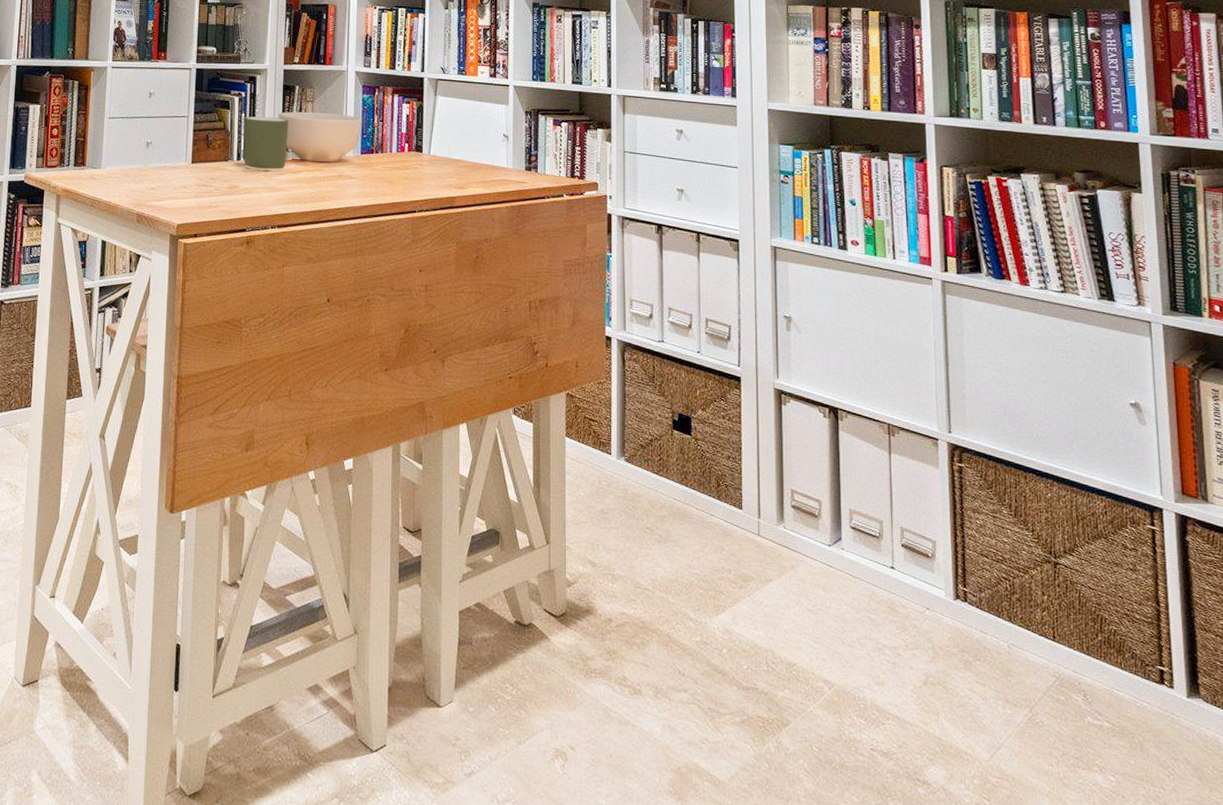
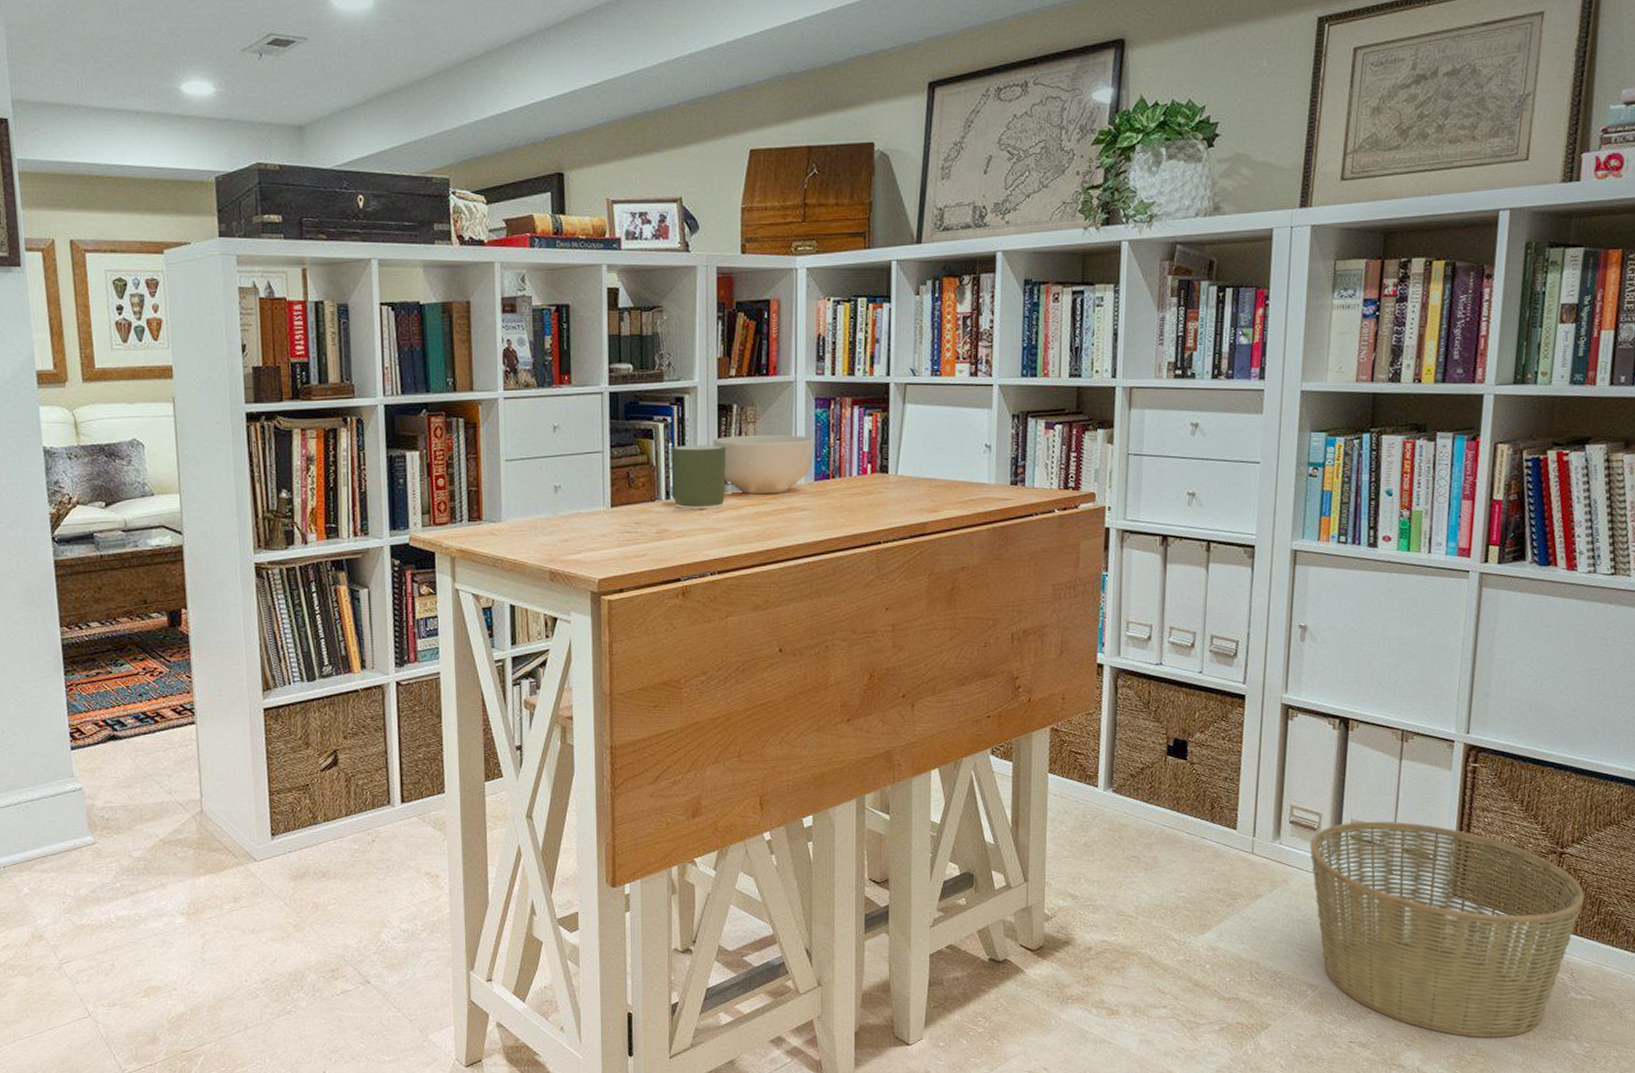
basket: none [813,512,1085,761] -> present [1310,821,1585,1038]

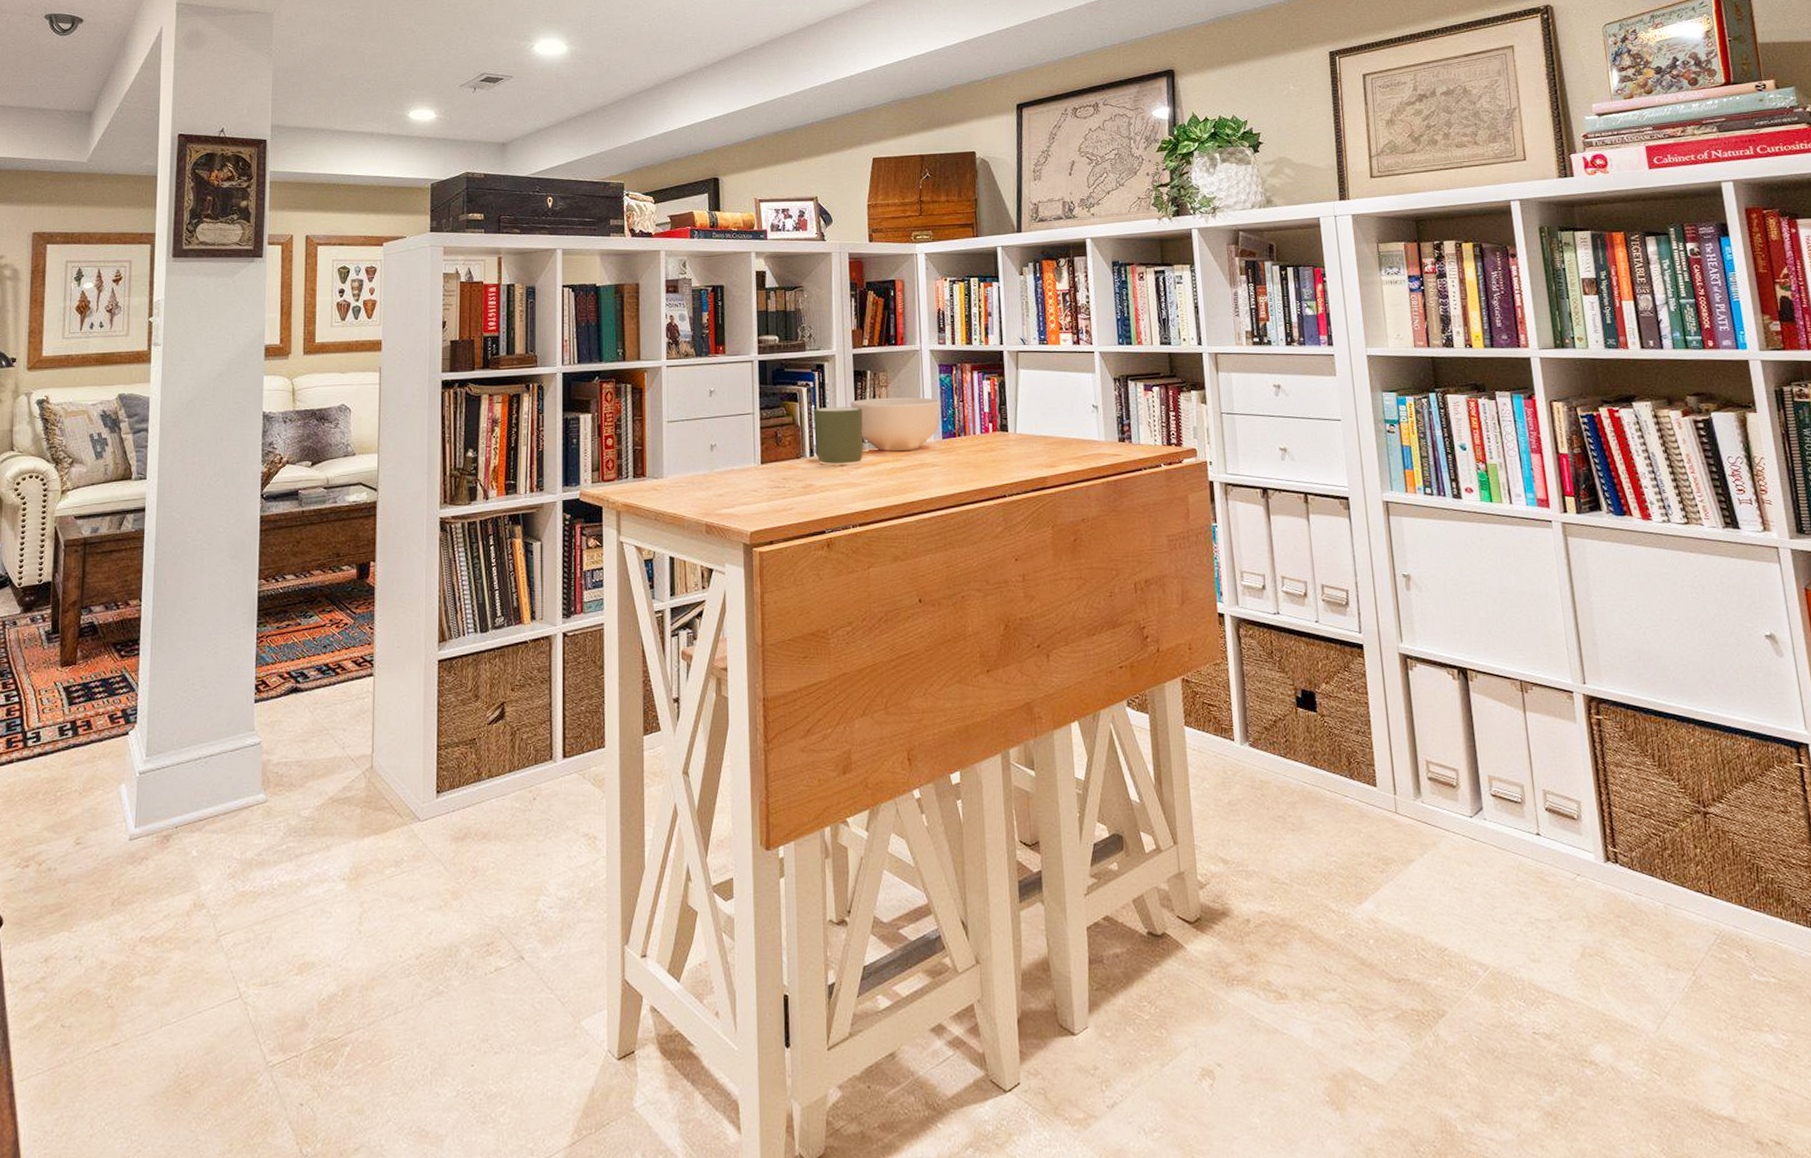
basket: present [1310,821,1585,1038] -> none [1452,777,1741,1029]

